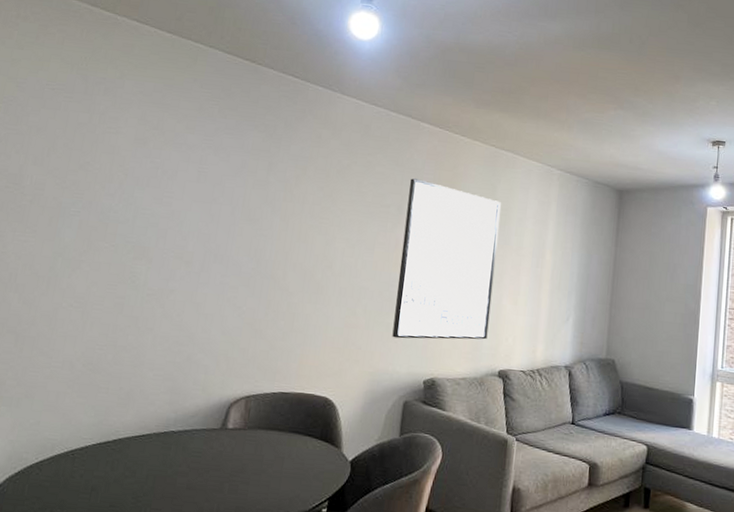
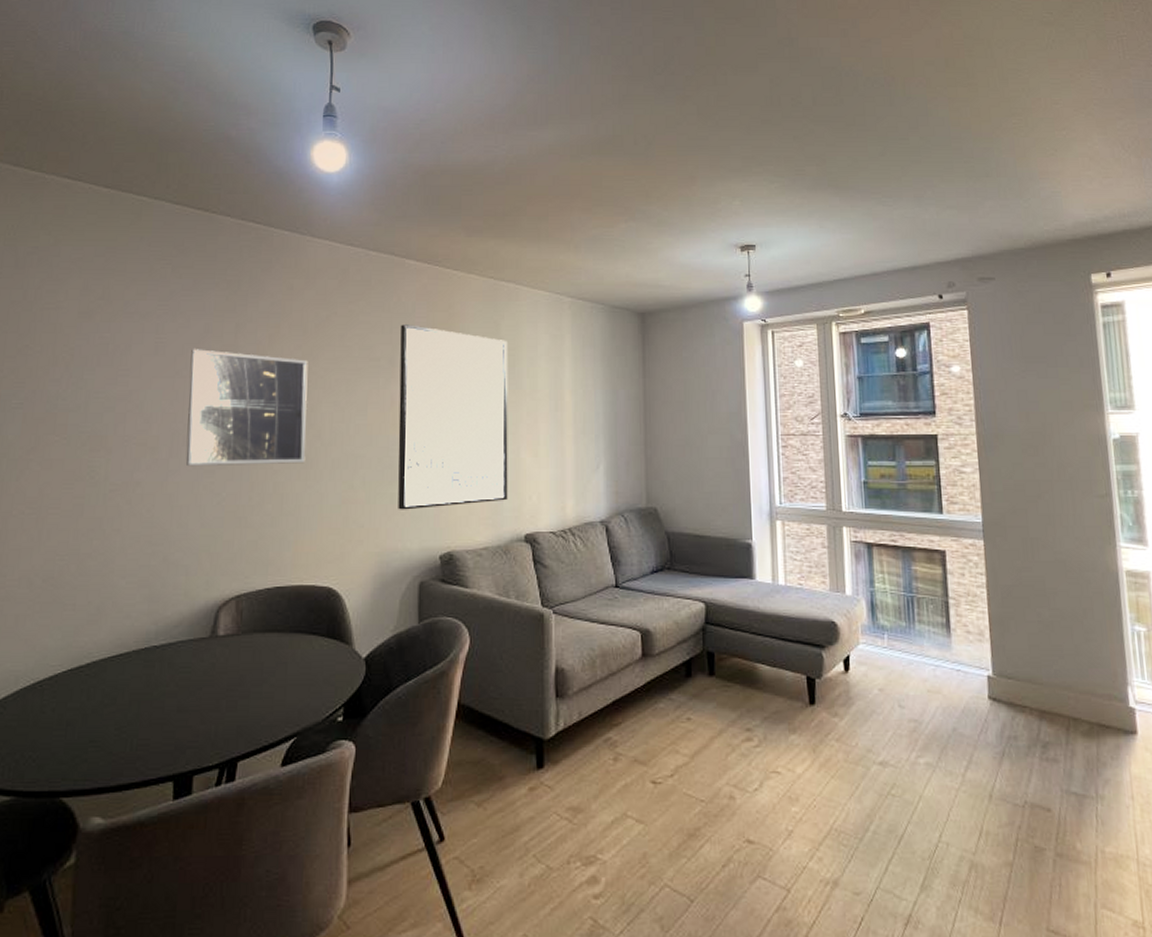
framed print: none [215,180,328,289] -> present [186,349,308,465]

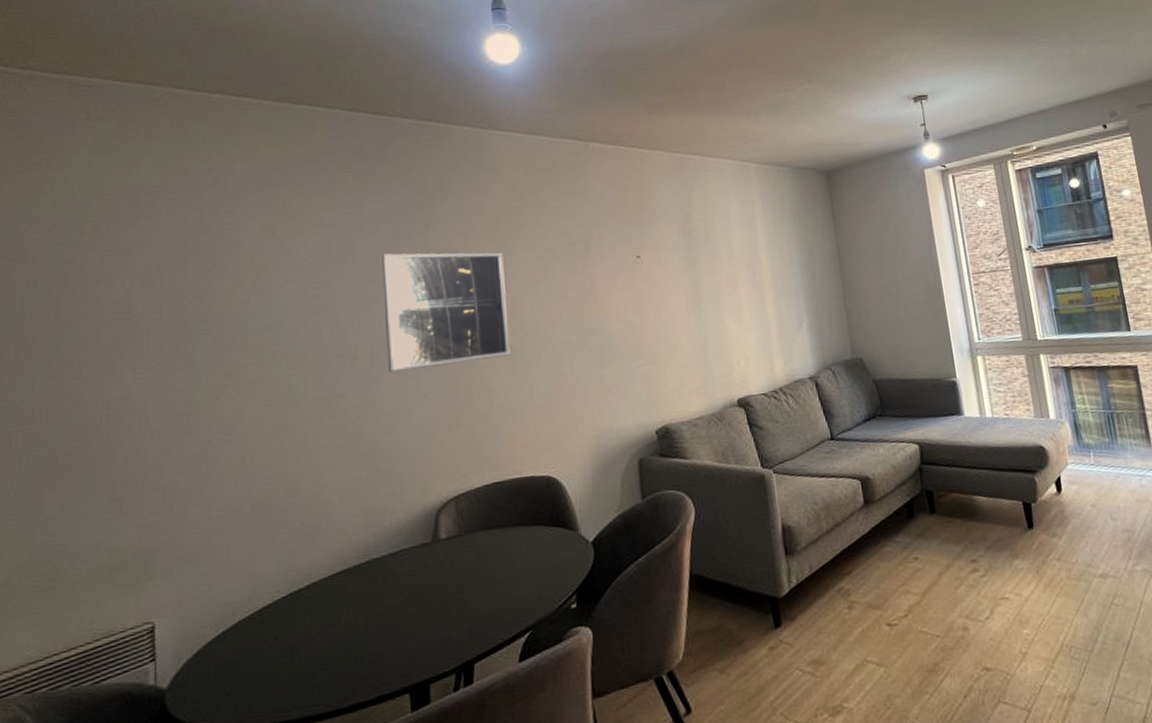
wall art: present [398,324,508,510] -> none [592,206,717,391]

